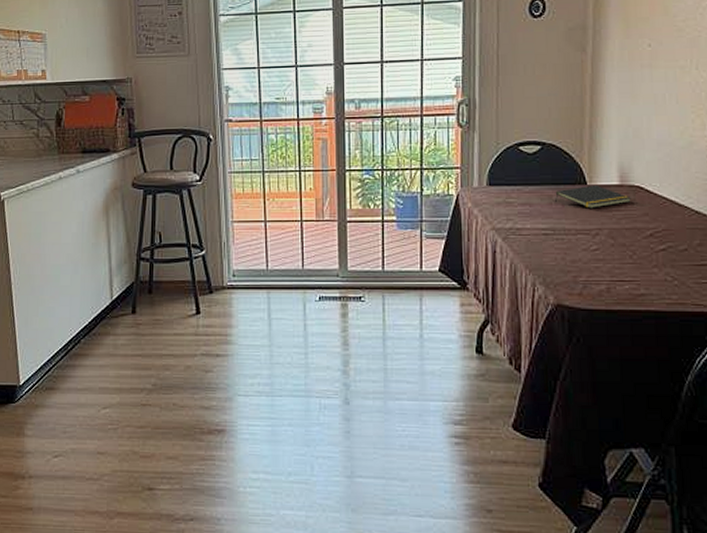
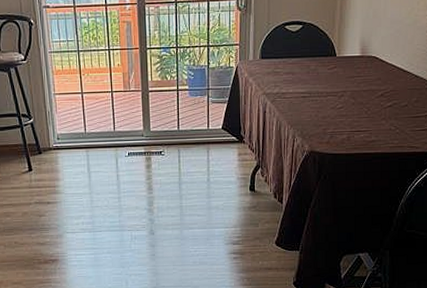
notepad: present [555,186,631,208] -> none [312,57,369,75]

